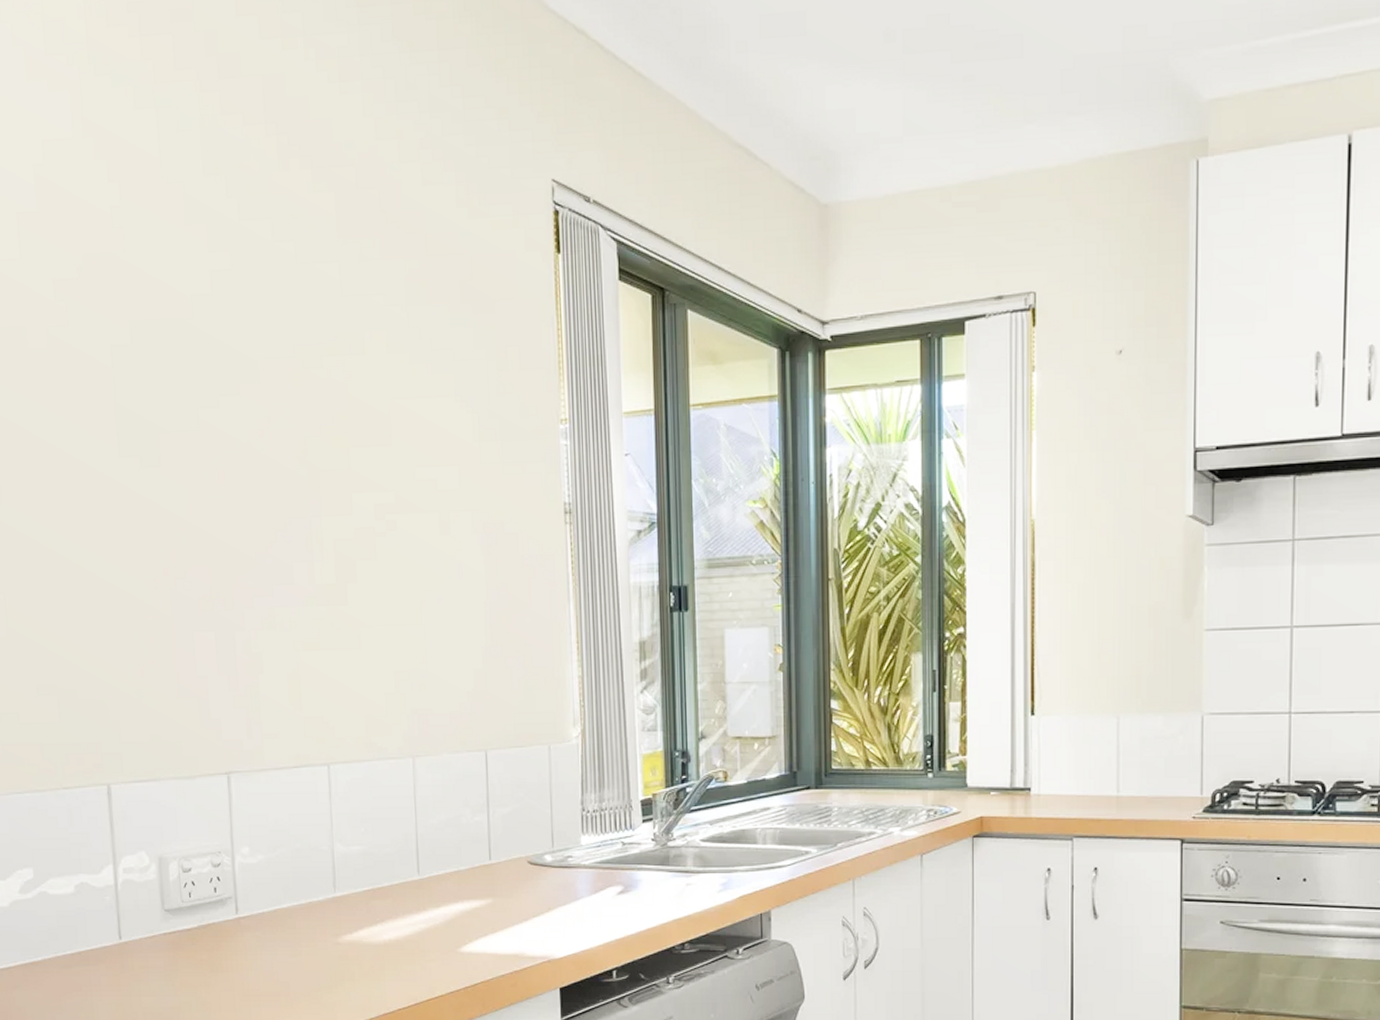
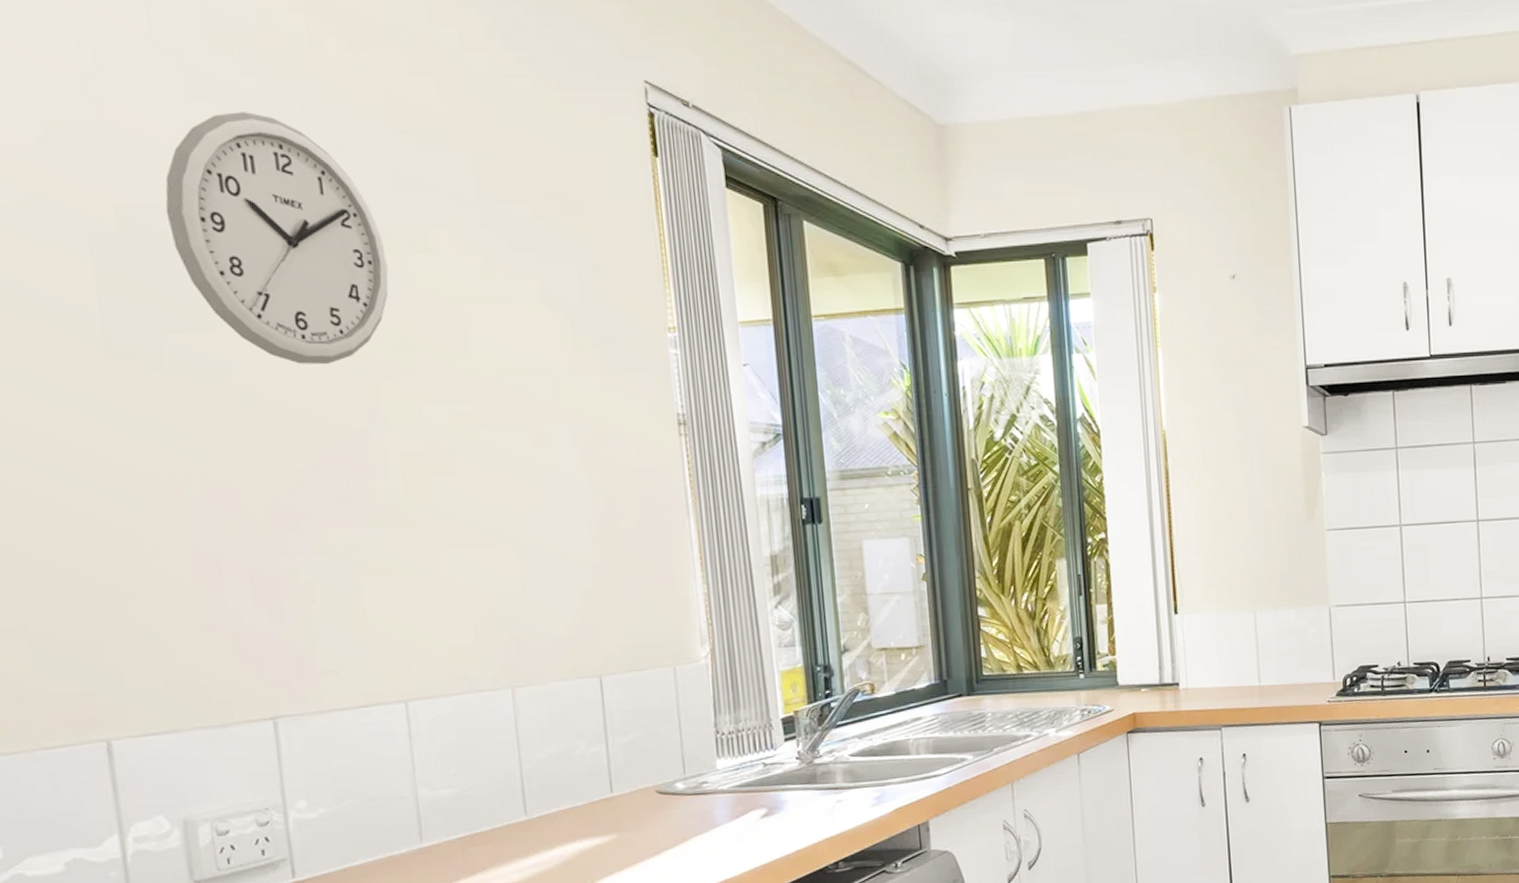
wall clock: none [166,232,332,459] -> present [165,112,389,364]

